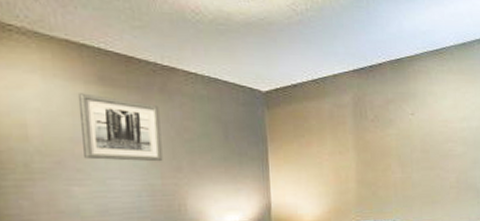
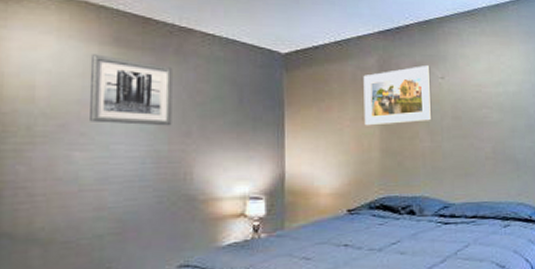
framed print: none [340,103,403,159] -> present [363,66,432,126]

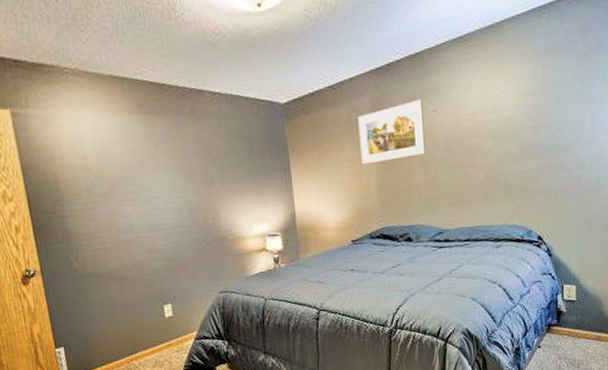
wall art: present [90,54,173,126] -> none [123,122,197,182]

